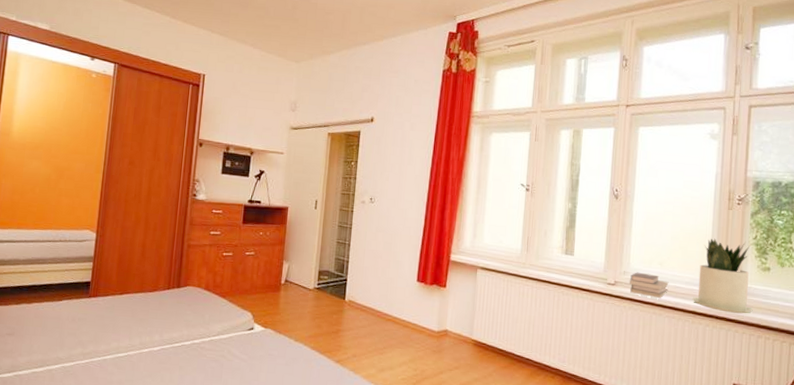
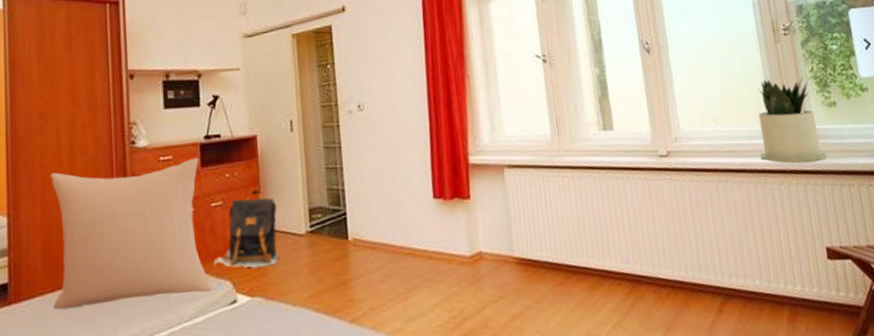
pillow: none [120,207,242,318] -> present [50,157,212,310]
backpack: none [241,248,295,308] -> present [213,189,280,268]
books: present [629,272,669,299] -> none [683,134,730,163]

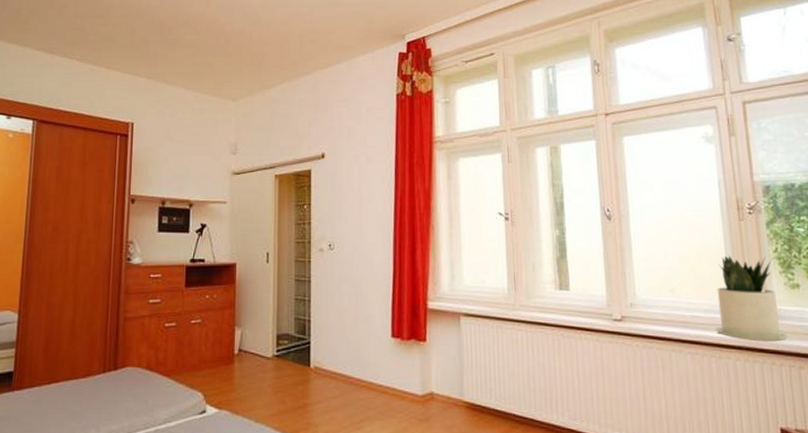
pillow: present [50,157,212,310] -> none [48,278,185,401]
backpack: present [213,189,280,268] -> none [188,312,249,383]

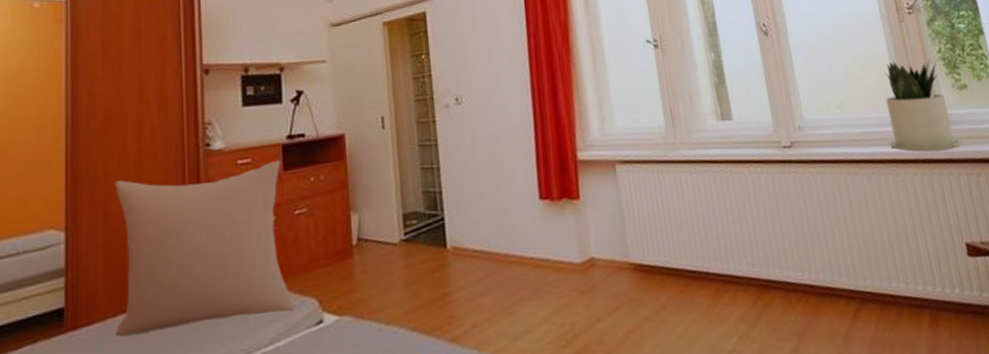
pillow: none [48,278,185,401] -> present [114,160,295,337]

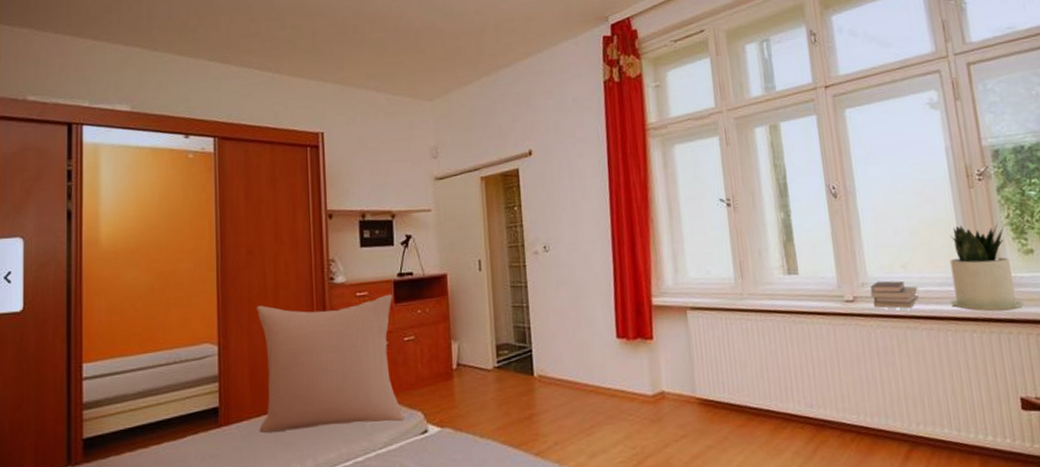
books: none [807,122,858,154] -> present [870,280,919,309]

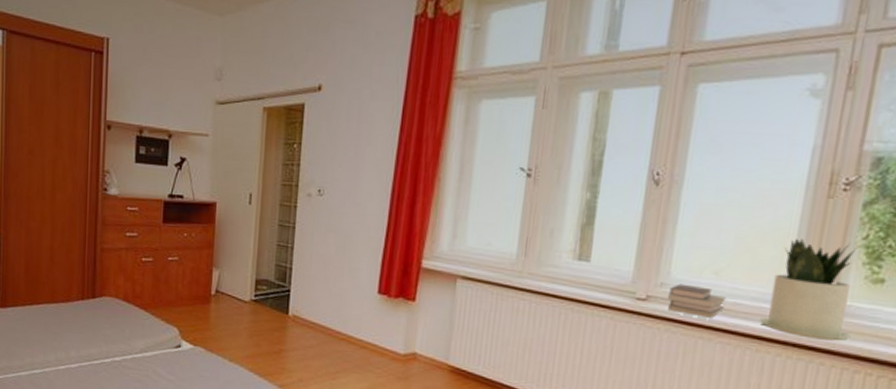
pillow: present [256,294,405,434] -> none [31,205,161,334]

